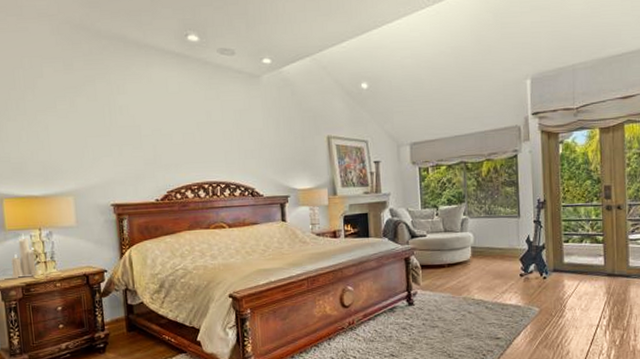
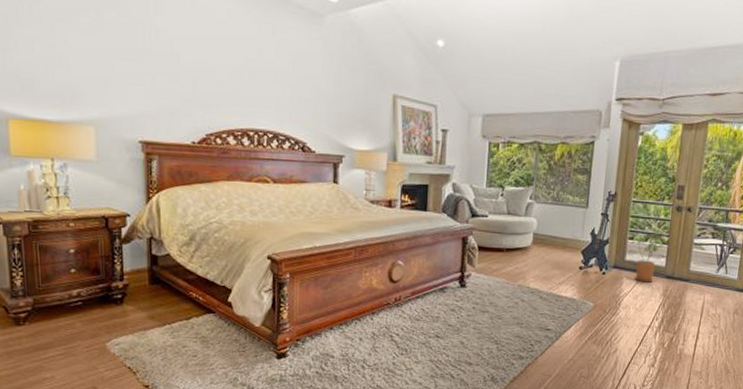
house plant: none [567,228,601,283] -> present [631,228,667,283]

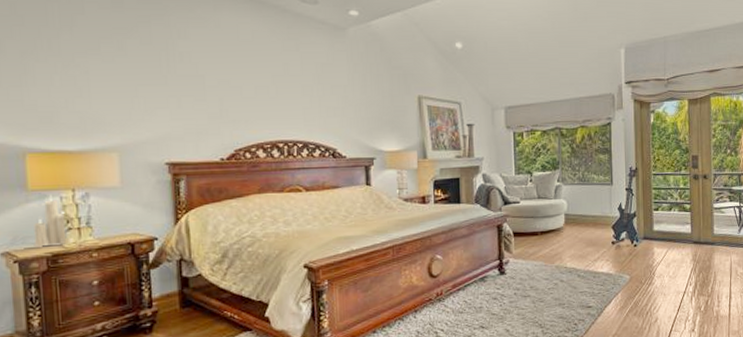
house plant: present [631,228,667,283] -> none [657,197,689,250]

